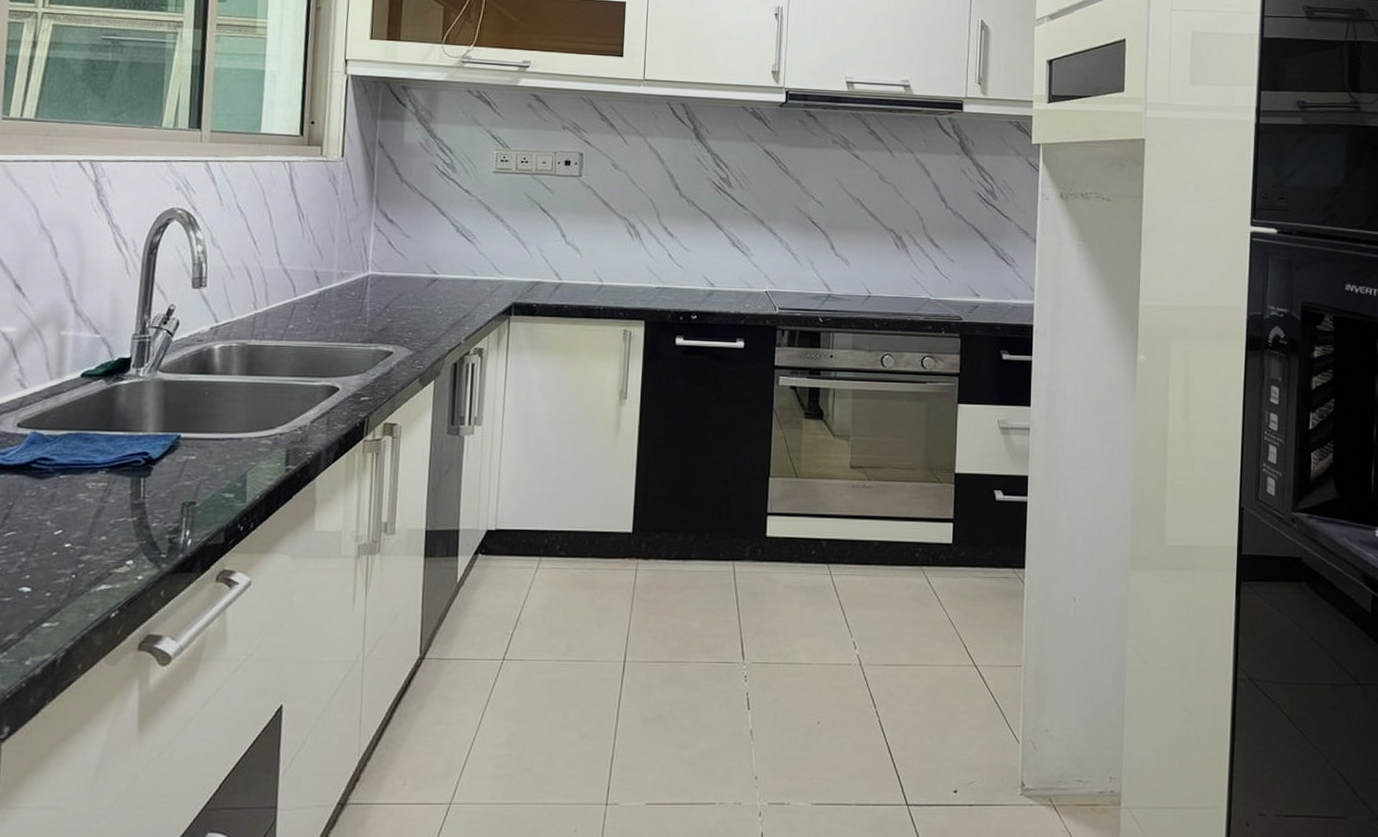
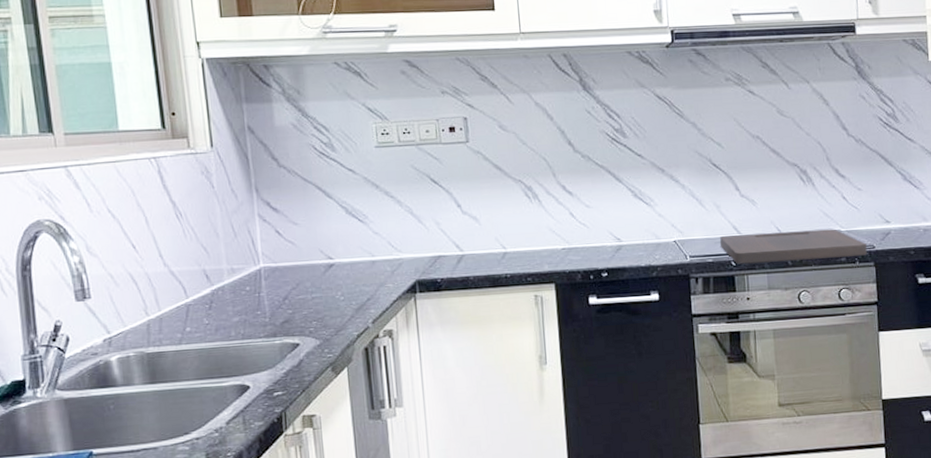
cutting board: none [810,291,954,326] -> present [720,229,867,264]

